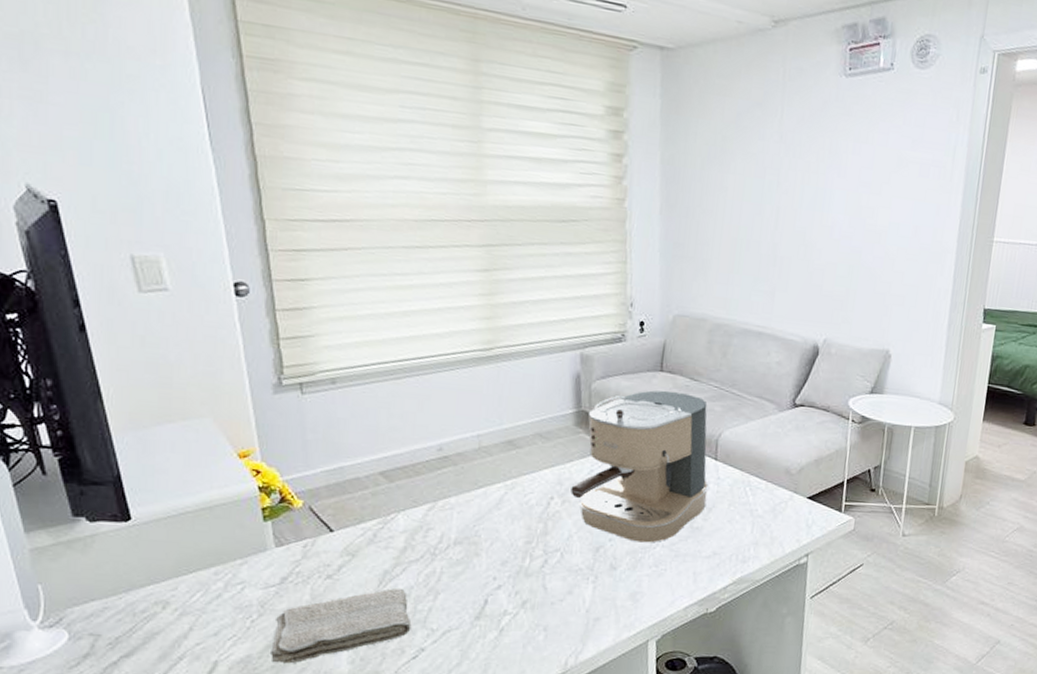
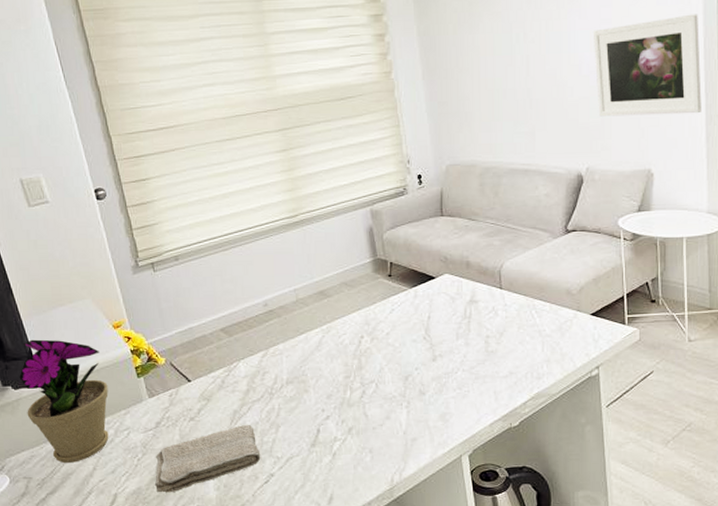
flower pot: none [98,461,222,620] -> present [19,339,109,463]
coffee maker: present [570,390,708,543] -> none [377,232,497,369]
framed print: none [844,192,958,299] -> present [592,14,702,117]

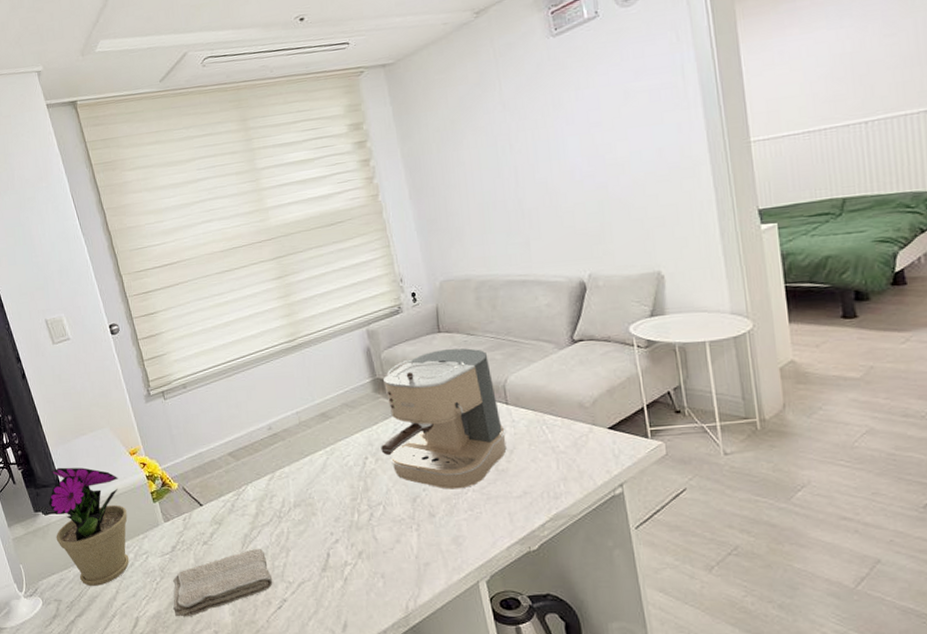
coffee maker: none [377,232,497,369] -> present [381,348,507,489]
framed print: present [592,14,702,117] -> none [582,107,712,221]

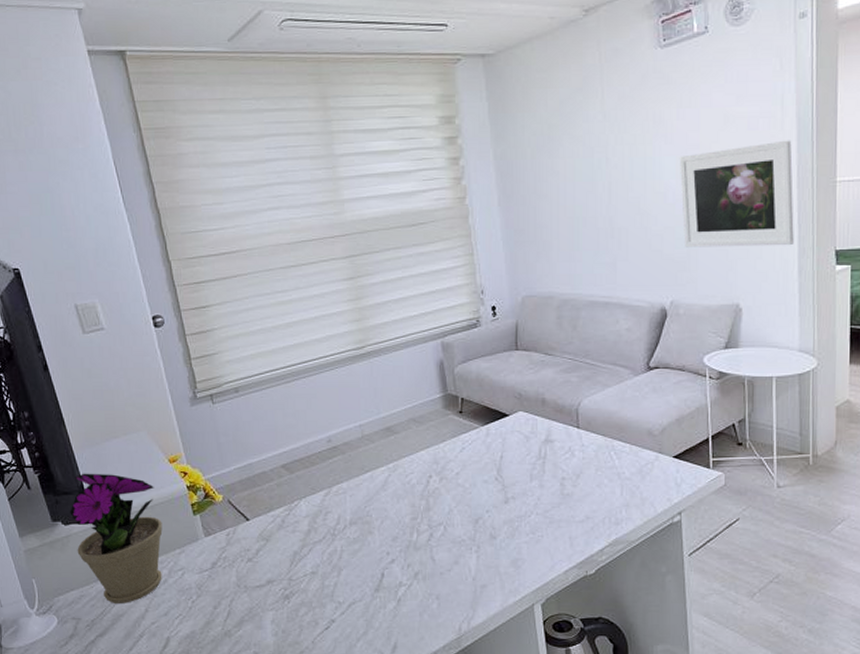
washcloth: present [173,548,273,617] -> none [210,566,322,638]
coffee maker: present [381,348,507,489] -> none [446,367,574,512]
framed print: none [582,107,712,221] -> present [679,140,794,248]

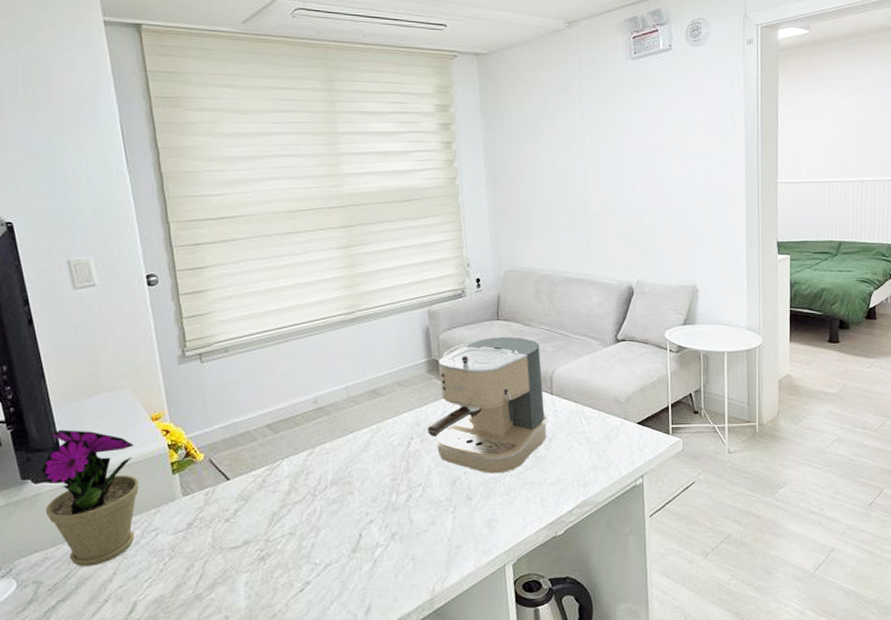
coffee maker: none [446,367,574,512] -> present [428,336,547,474]
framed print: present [679,140,794,248] -> none [646,145,743,236]

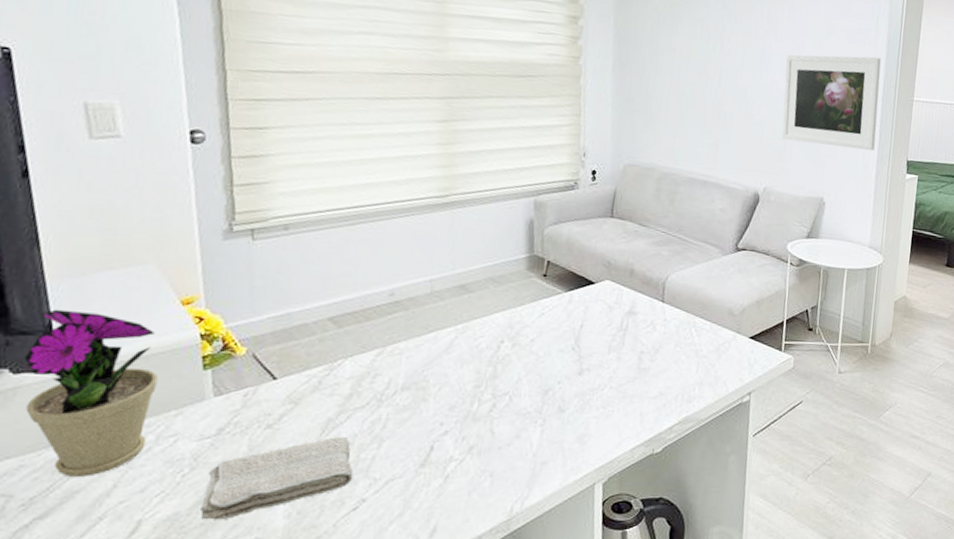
washcloth: none [180,527,298,601] -> present [201,436,354,520]
coffee maker: present [428,336,547,474] -> none [521,235,656,385]
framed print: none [646,145,743,236] -> present [782,54,882,151]

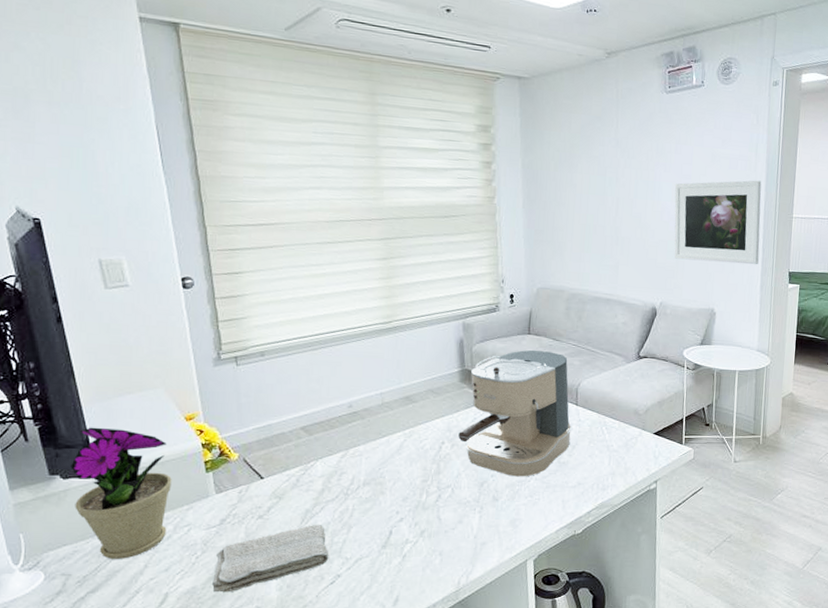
coffee maker: none [521,235,656,385] -> present [458,349,572,477]

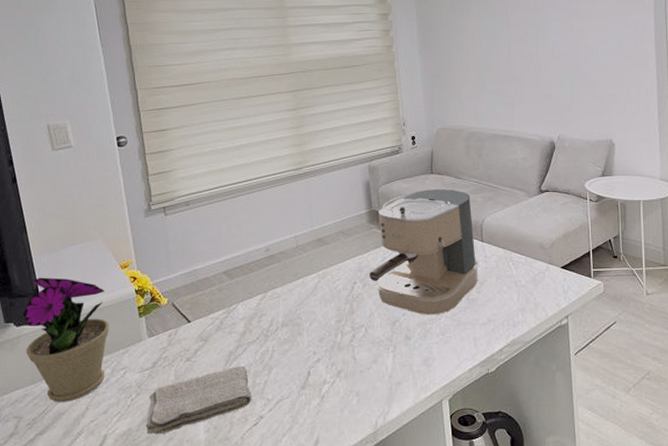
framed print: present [674,180,762,265] -> none [563,12,654,94]

